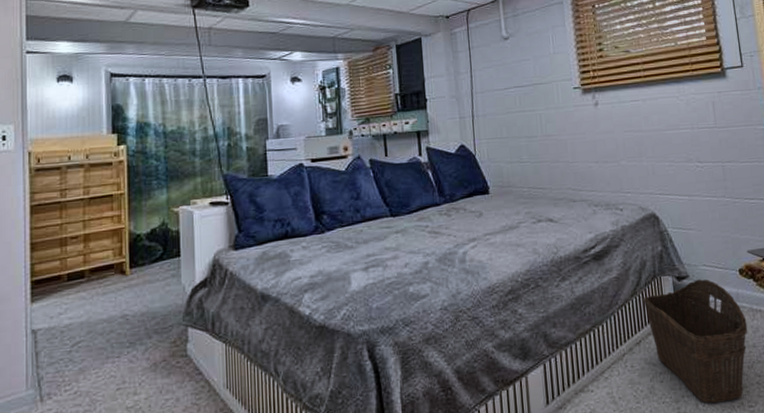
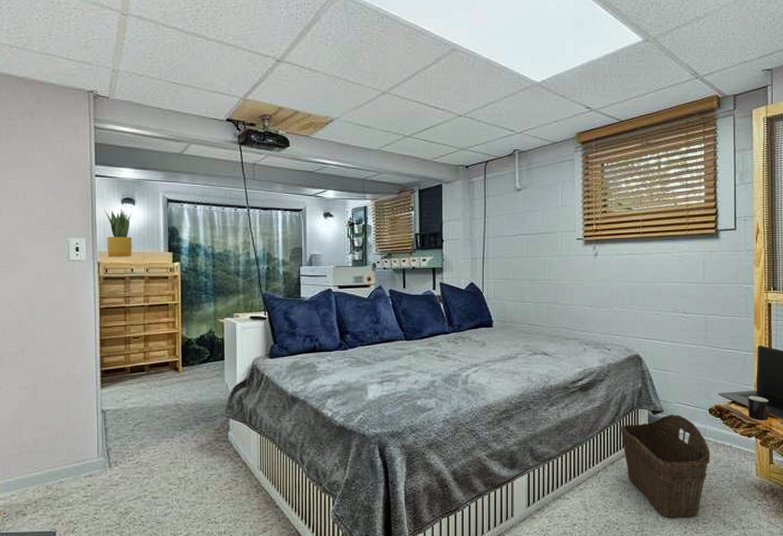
planter: none [37,88,70,145] -> present [104,209,133,257]

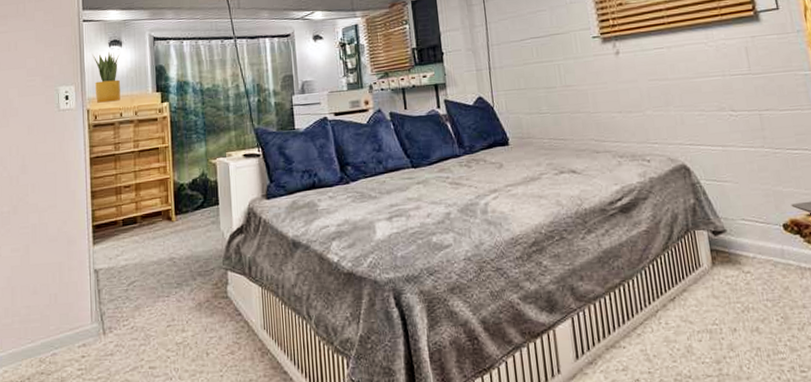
wicker basket: present [620,414,710,518] -> none [676,234,796,366]

